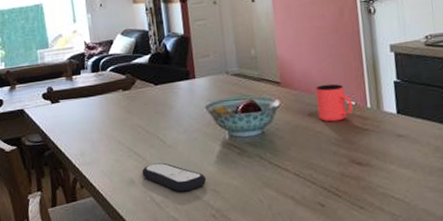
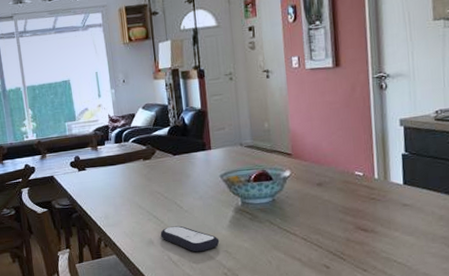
cup: present [316,83,354,122] -> none [325,155,361,191]

